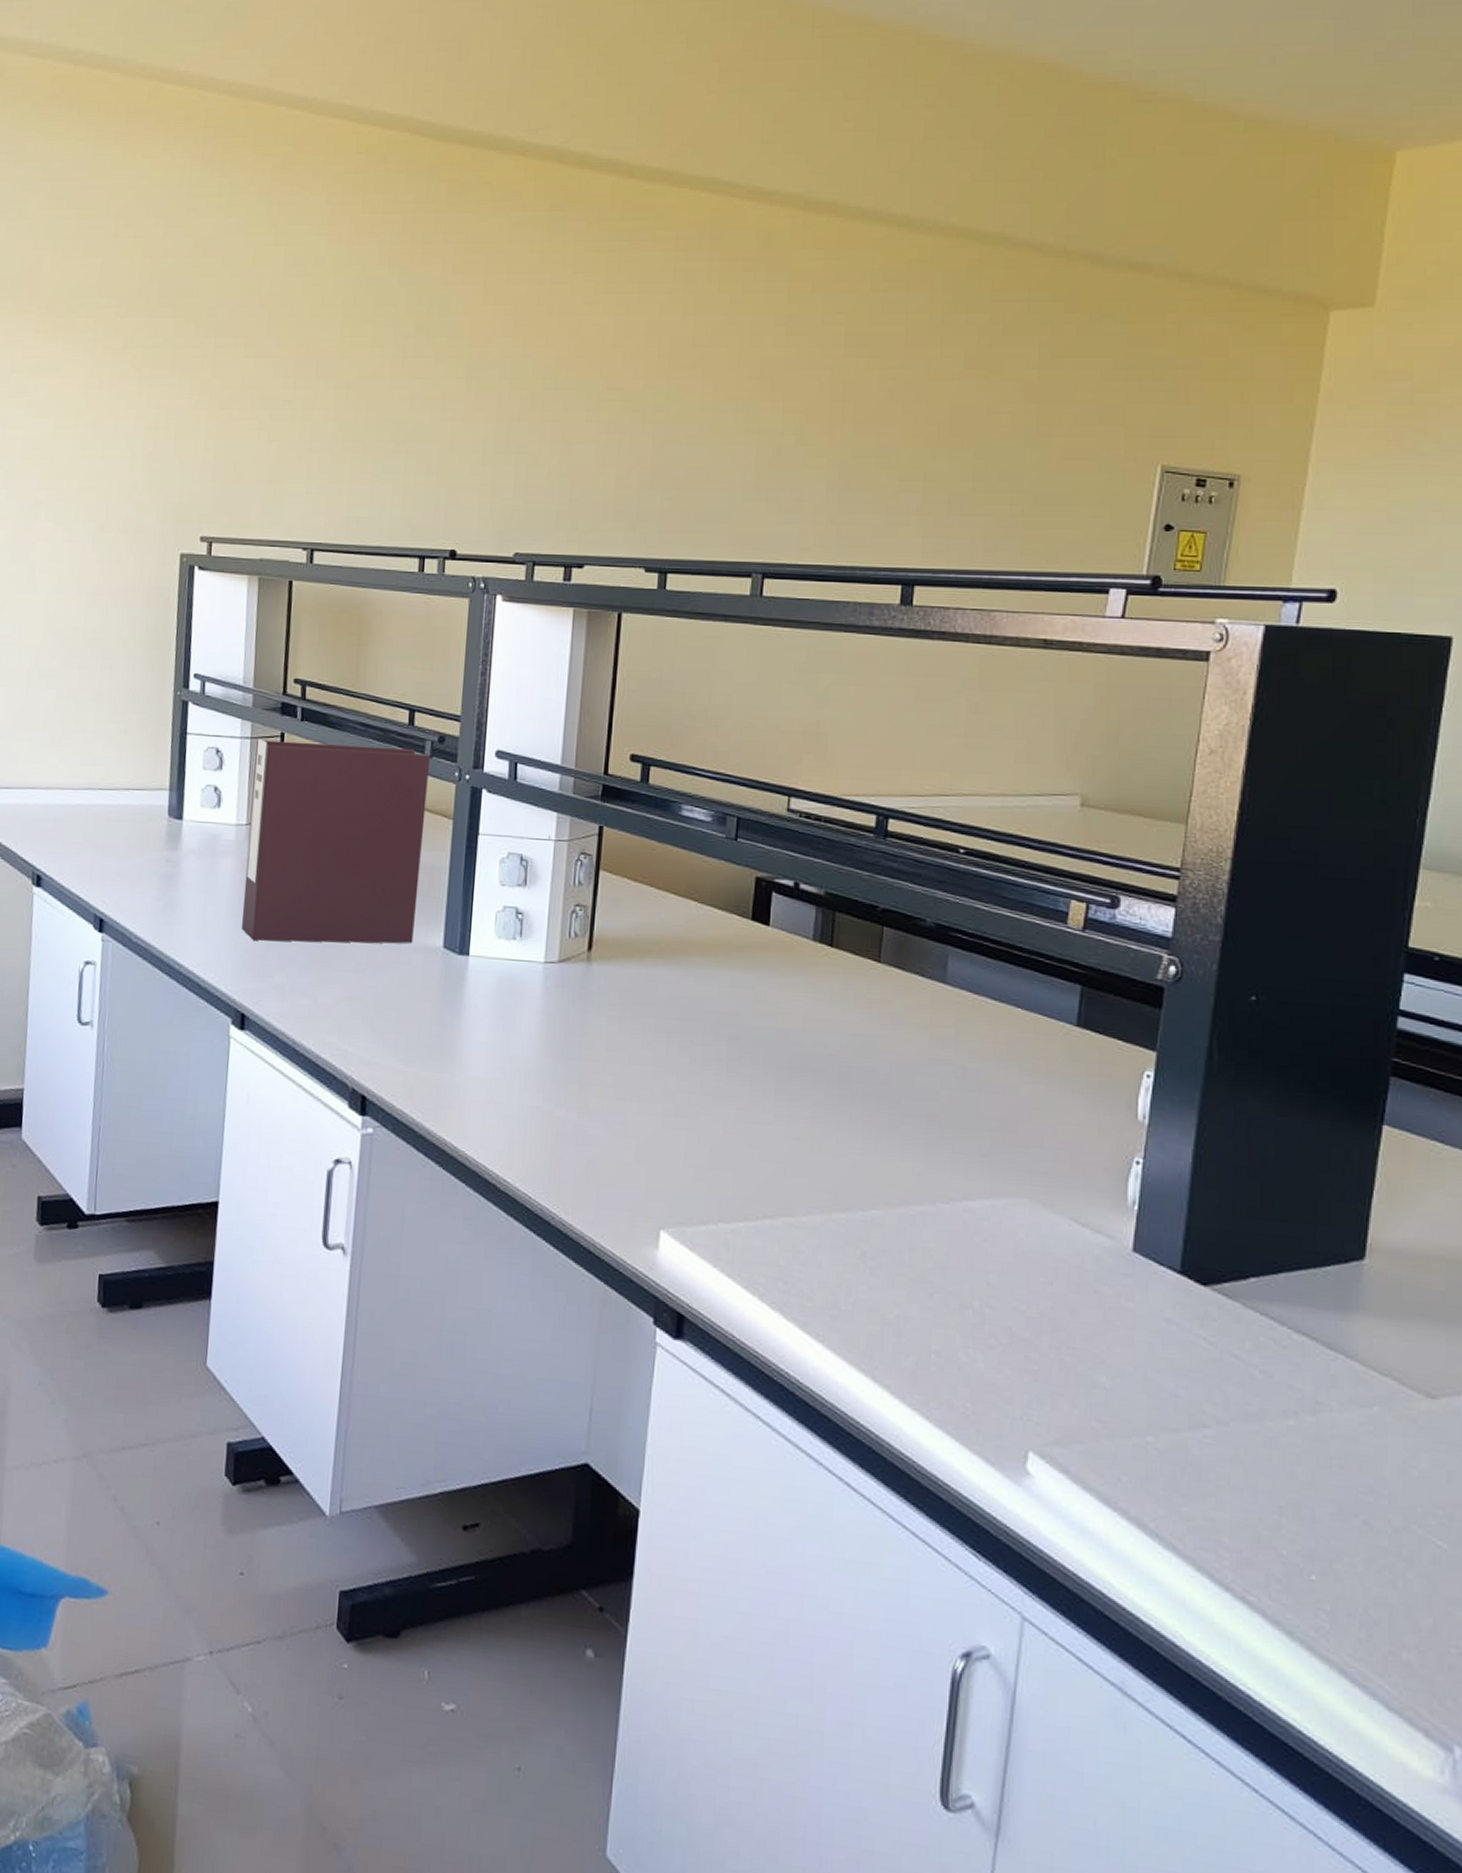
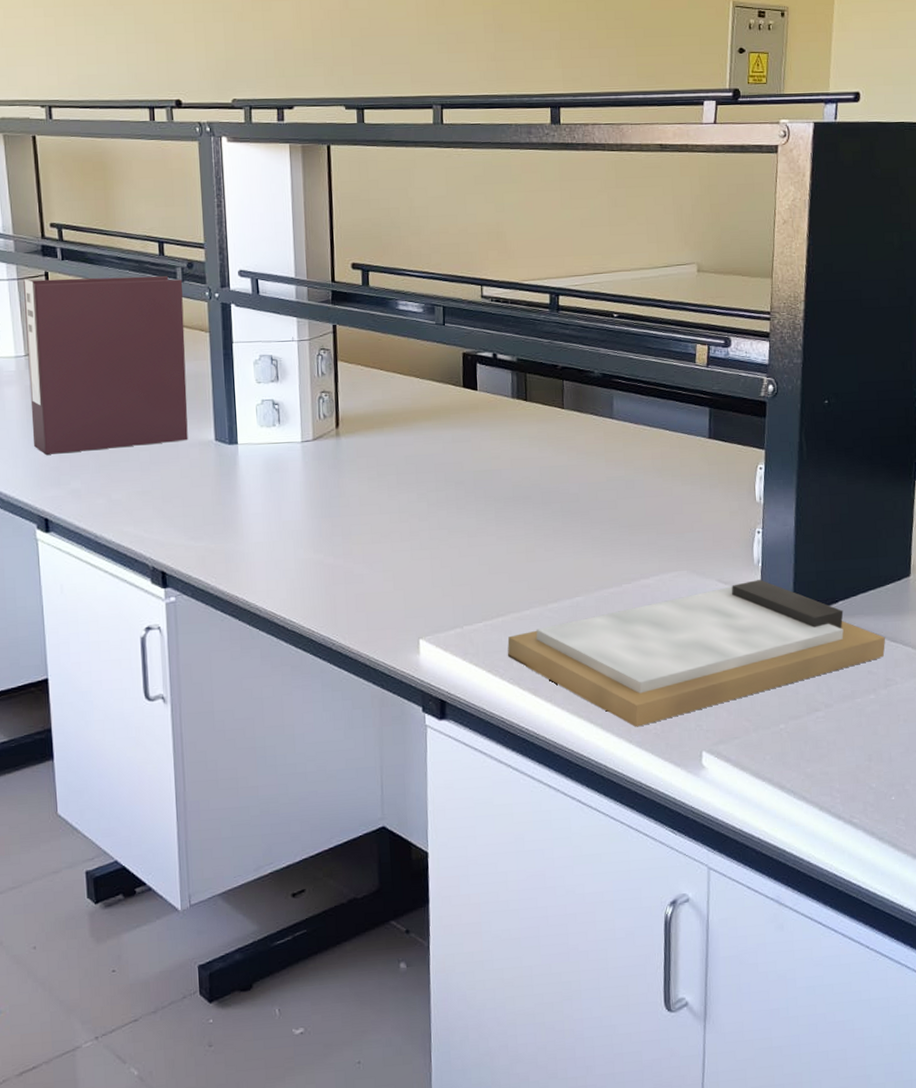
clipboard: none [771,1227,1320,1400] -> present [507,580,886,727]

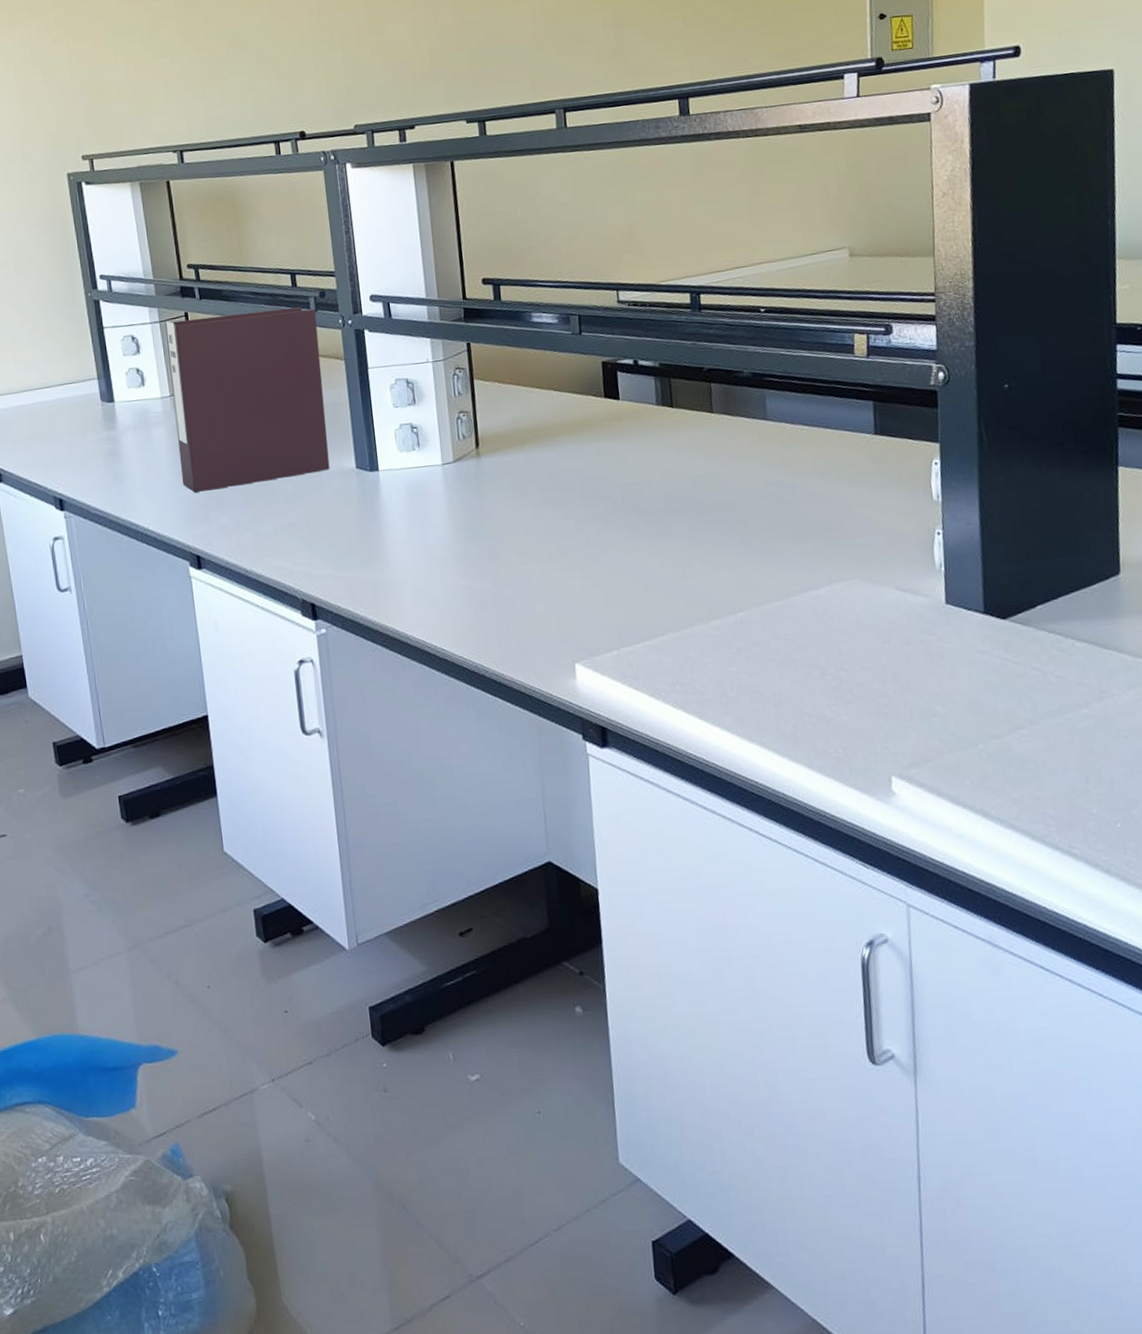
clipboard: present [507,580,886,727] -> none [668,585,1096,751]

